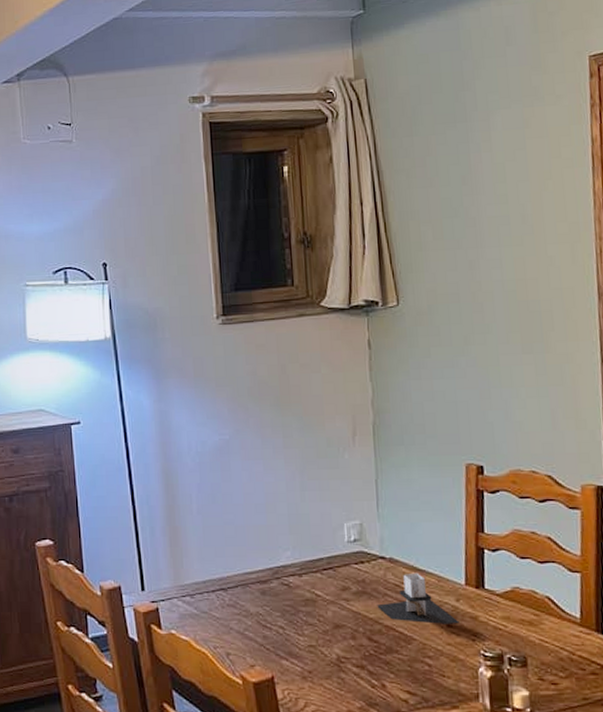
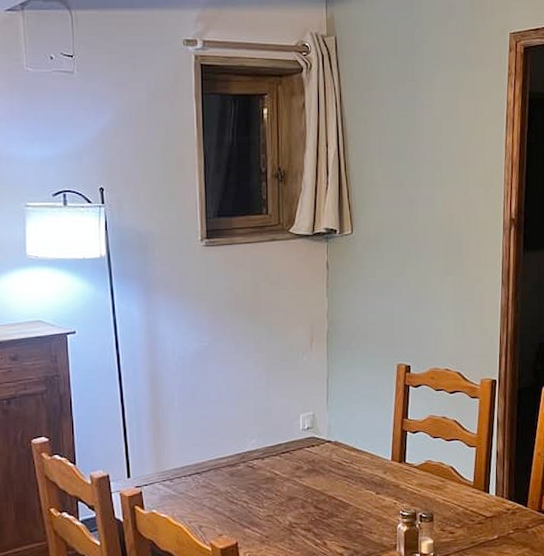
candle: present [377,572,460,624] -> none [323,452,385,493]

